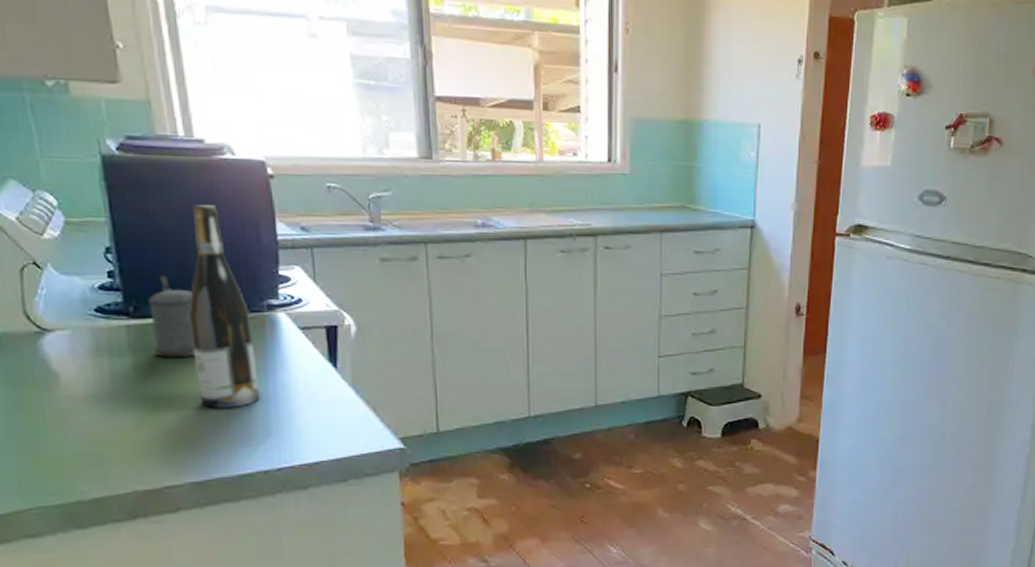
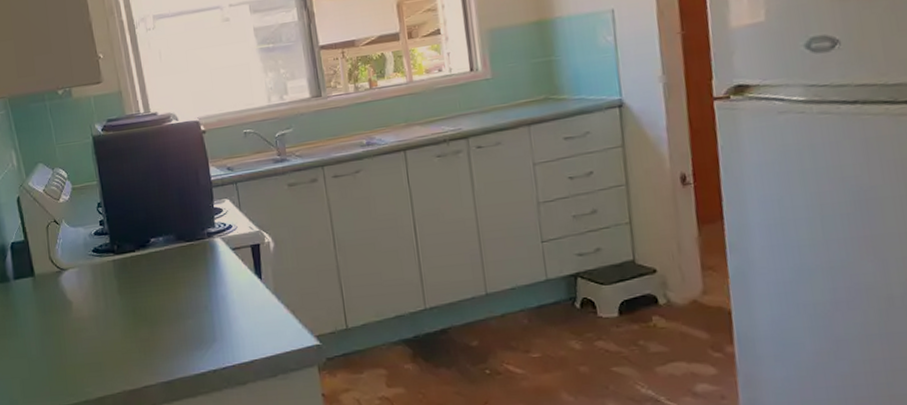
beer stein: present [147,275,195,358] -> none [125,219,159,283]
wine bottle: present [188,205,260,408] -> none [152,161,206,320]

